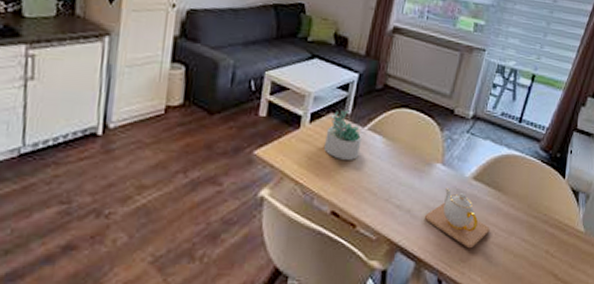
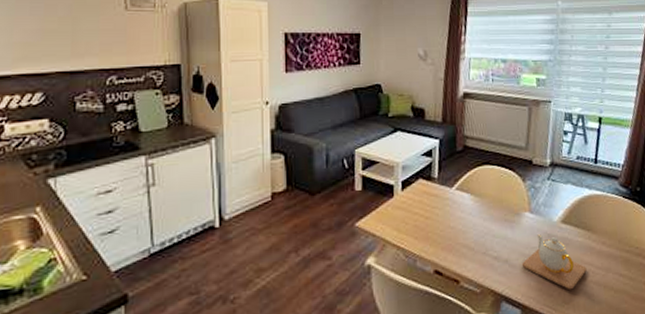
succulent plant: present [324,110,362,160] -> none [418,174,452,221]

